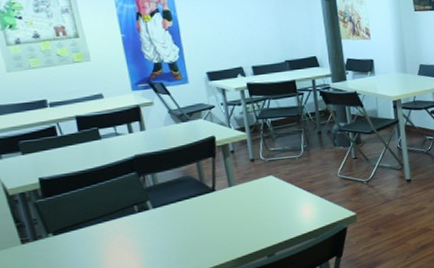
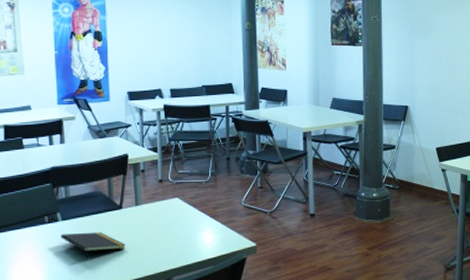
notepad: none [153,215,224,245] -> present [60,231,126,260]

